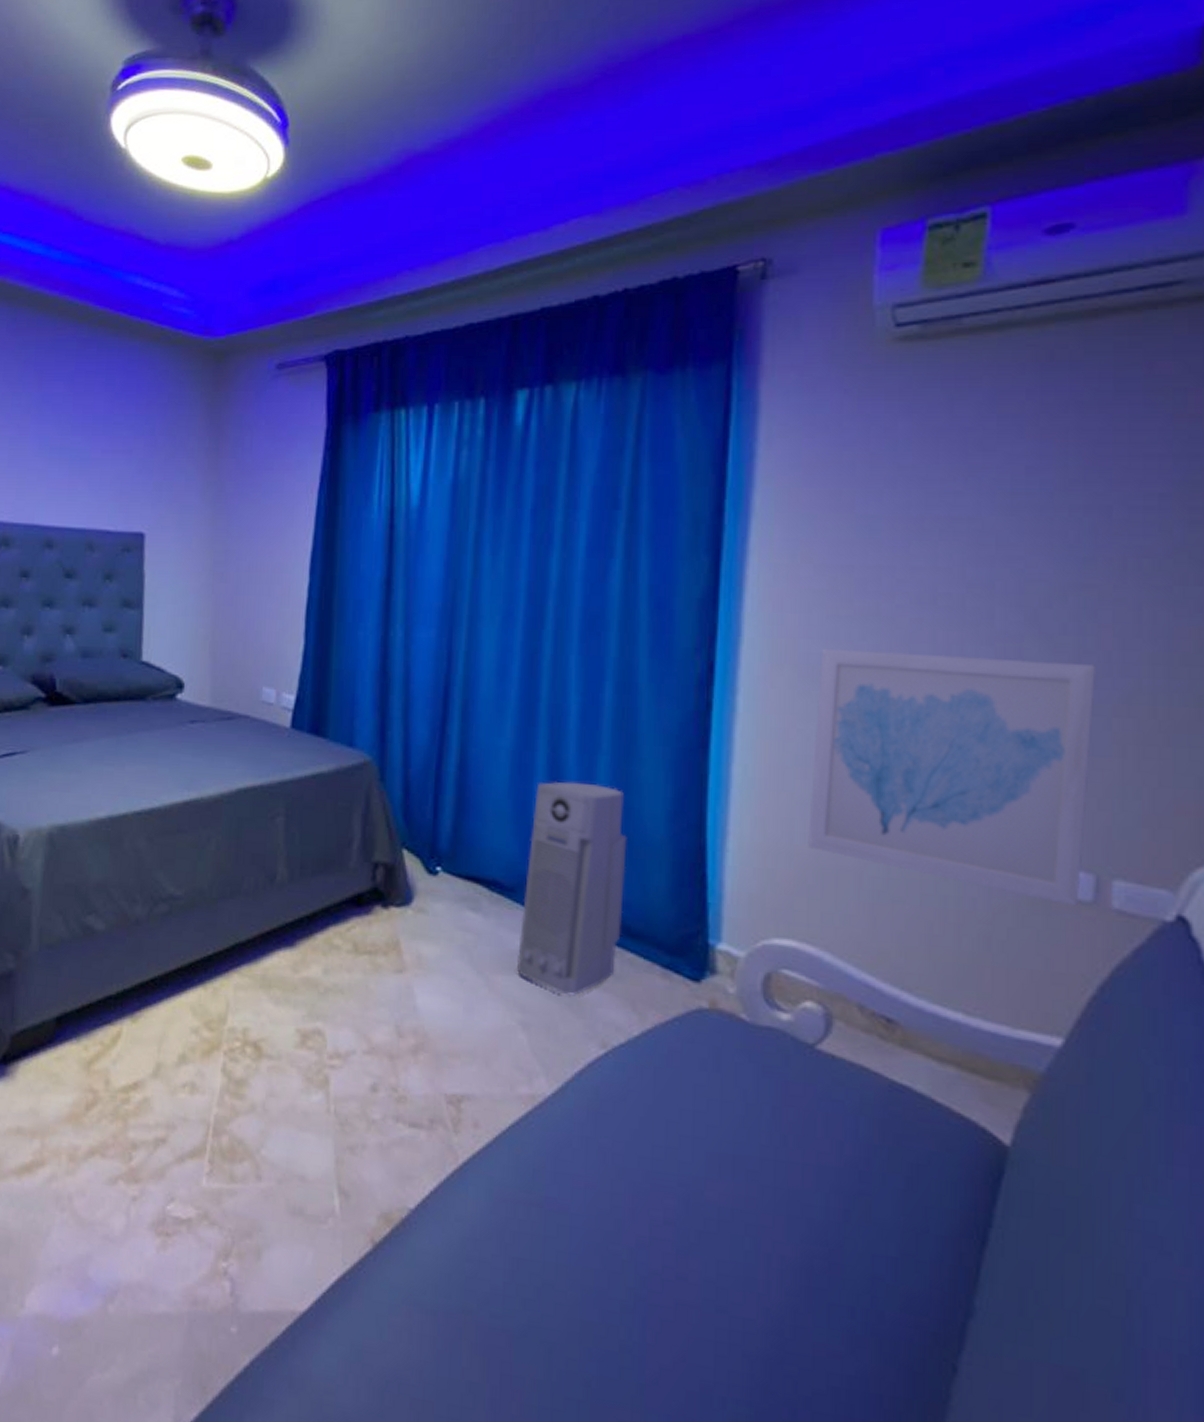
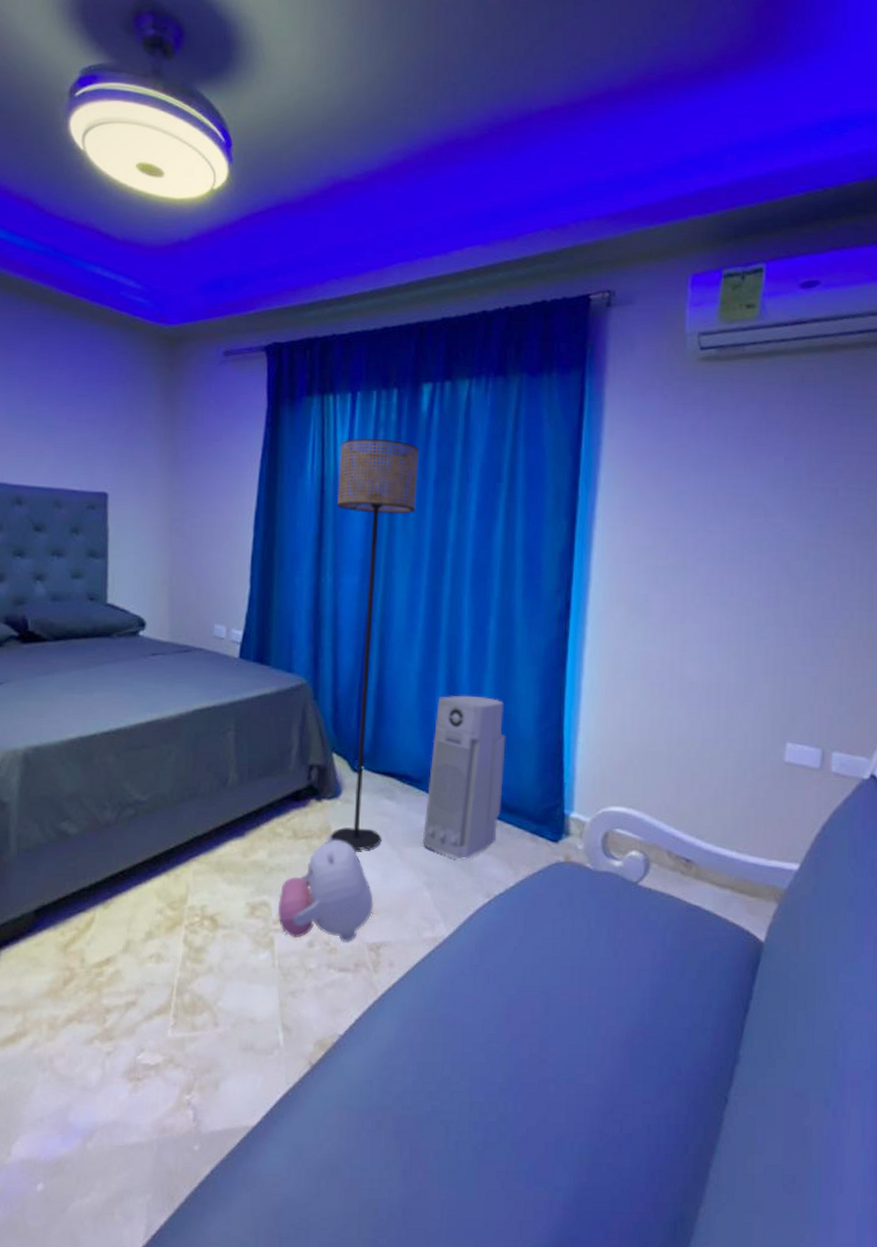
plush toy: none [333,949,454,1091] -> present [277,833,374,942]
floor lamp: none [399,459,512,974] -> present [330,438,419,850]
wall art: present [808,648,1095,907] -> none [635,590,825,772]

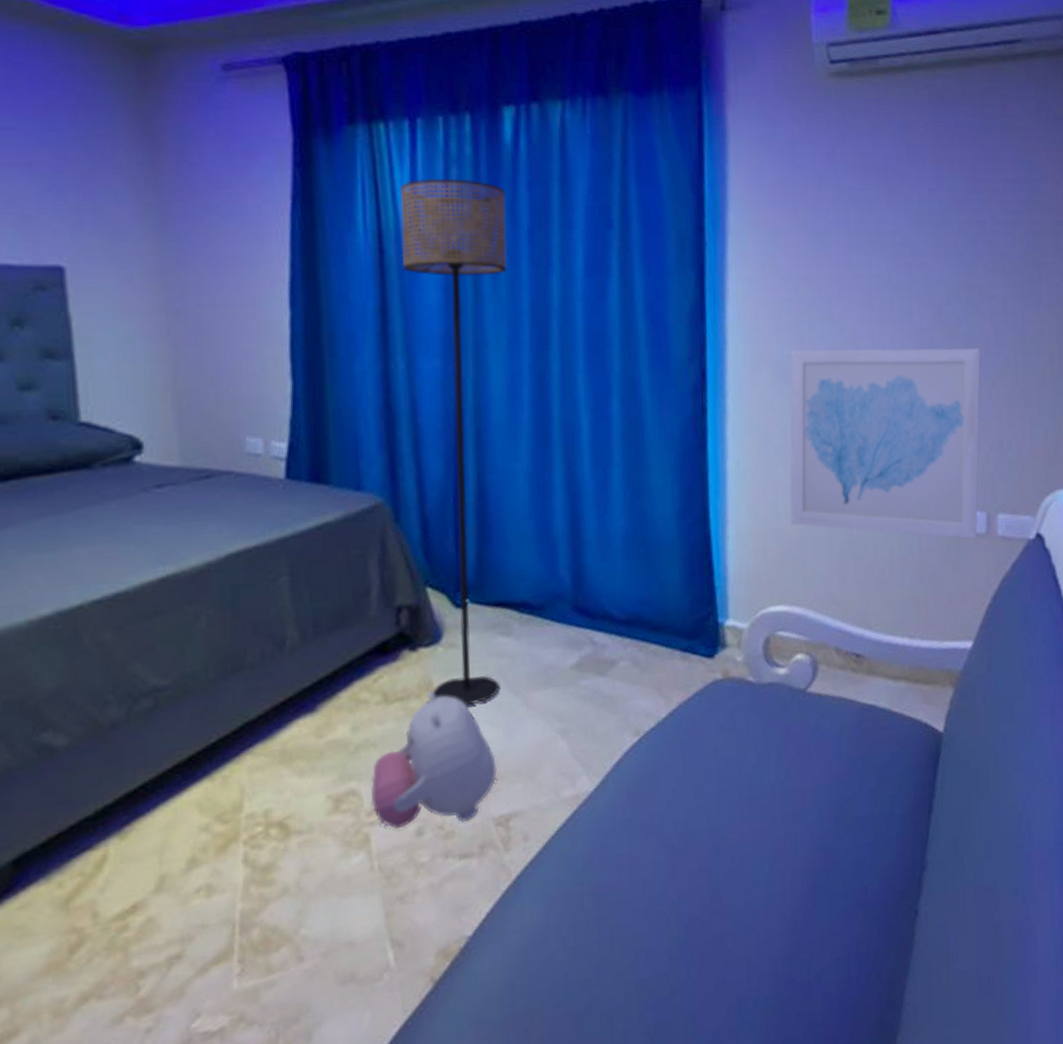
air purifier: present [423,695,506,860] -> none [552,495,645,696]
wall art: none [635,590,825,772] -> present [789,347,981,539]

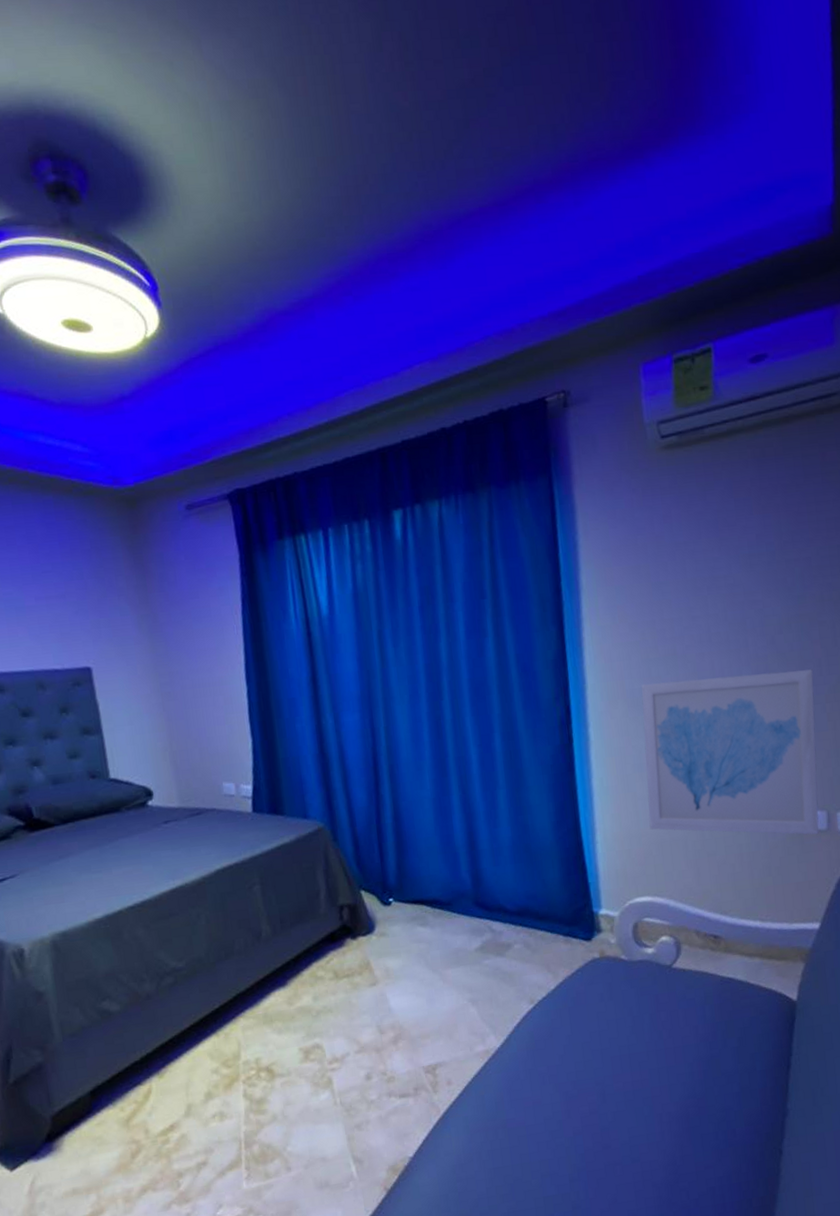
plush toy: present [370,689,497,830] -> none [330,968,424,1075]
floor lamp: present [400,178,508,705] -> none [320,571,422,980]

